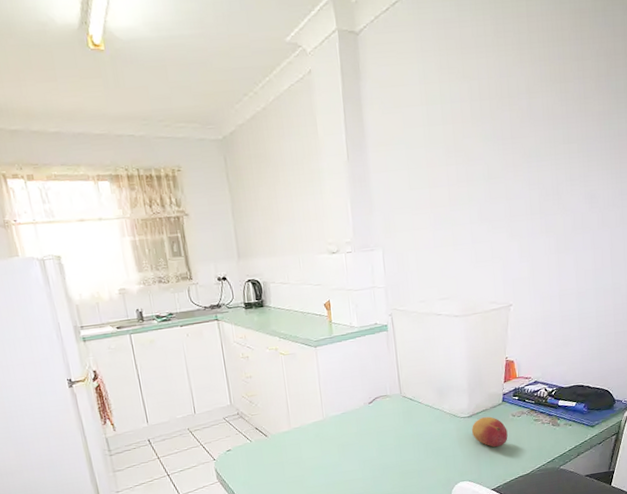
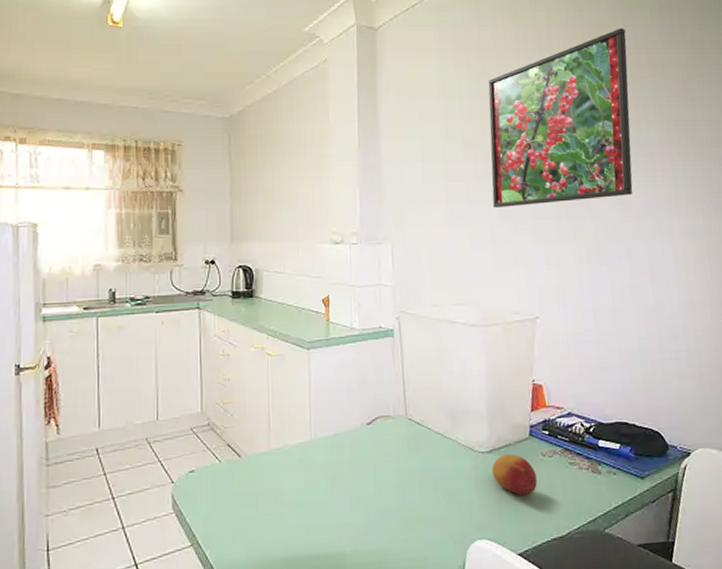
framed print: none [468,13,605,209] -> present [488,27,633,208]

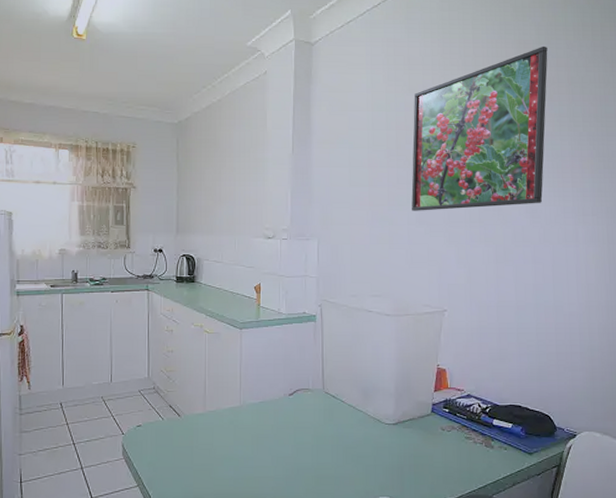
fruit: present [491,454,537,496] -> none [396,427,436,463]

